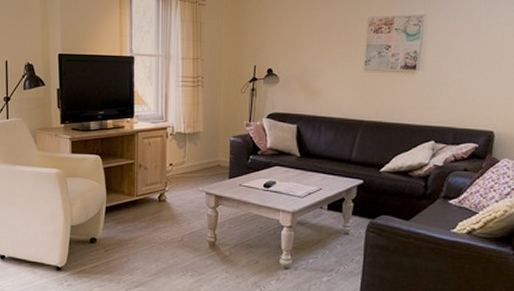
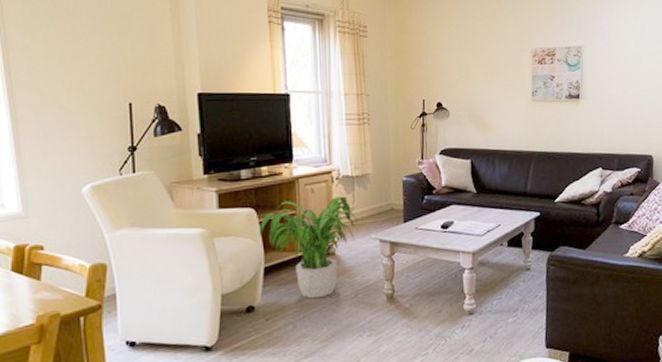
potted plant: none [103,151,188,238] -> present [259,196,359,299]

